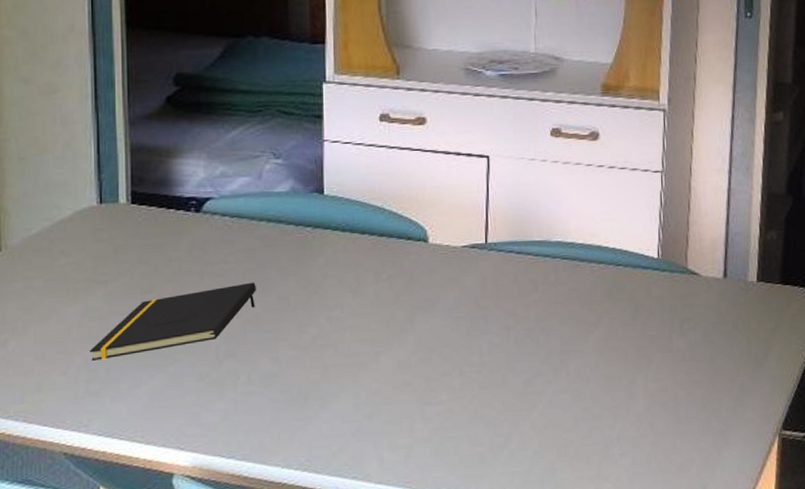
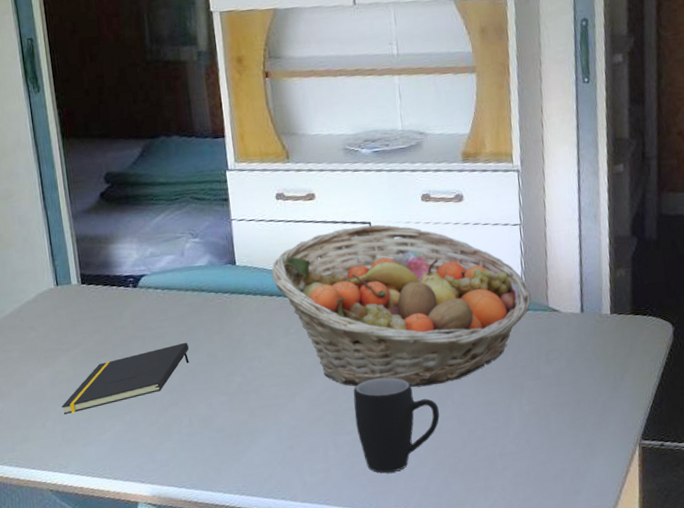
fruit basket: none [366,159,668,353] -> present [272,224,531,388]
mug: none [450,339,550,453] -> present [353,377,440,473]

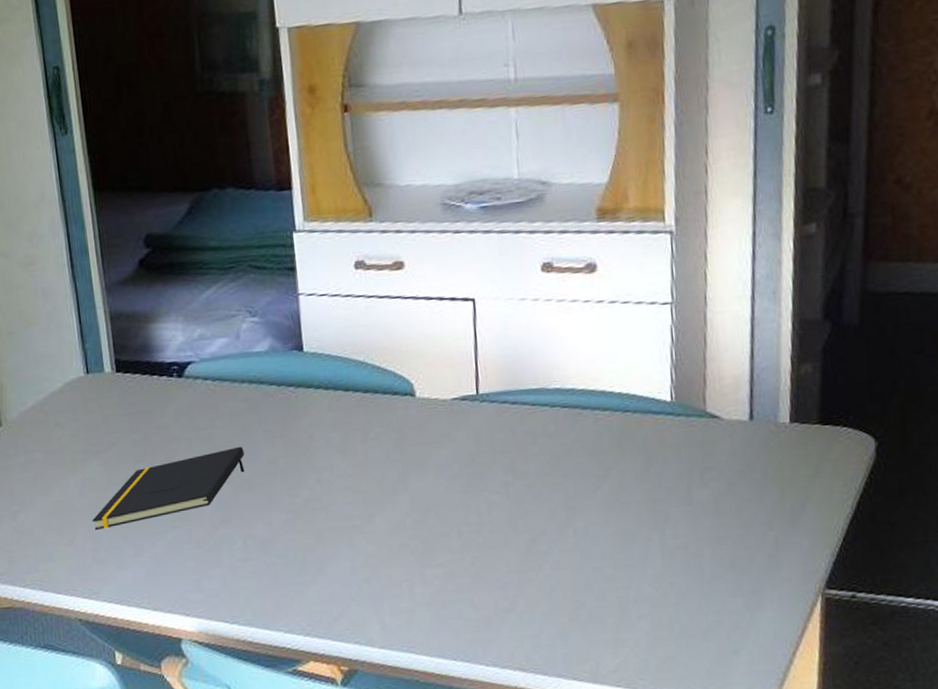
fruit basket: present [272,224,531,388] -> none [348,301,683,511]
mug: present [353,377,440,473] -> none [447,497,557,617]

